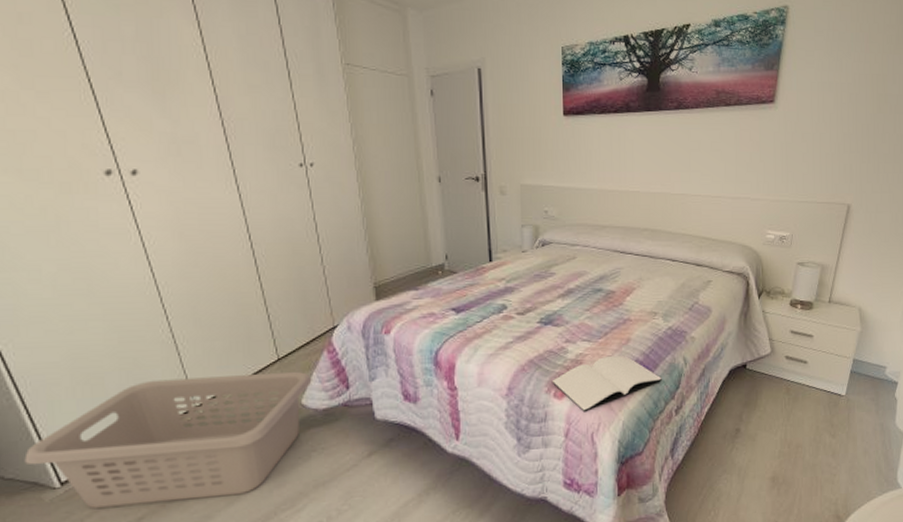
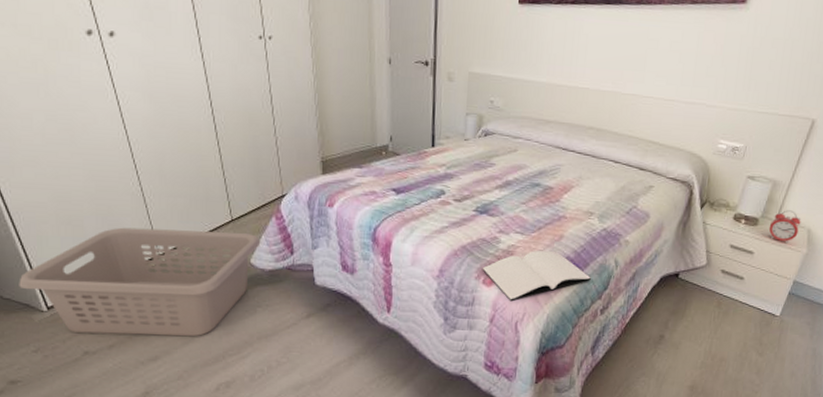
alarm clock: none [823,291,852,324] -> present [768,210,801,244]

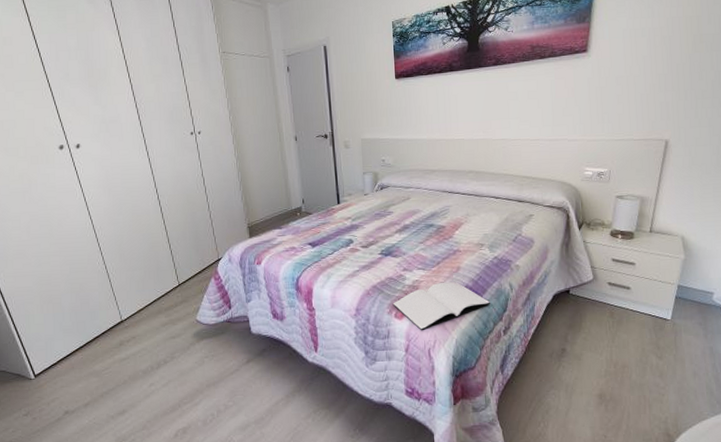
laundry basket: present [19,227,261,337] -> none [12,294,204,395]
alarm clock: present [768,210,801,244] -> none [644,221,674,252]

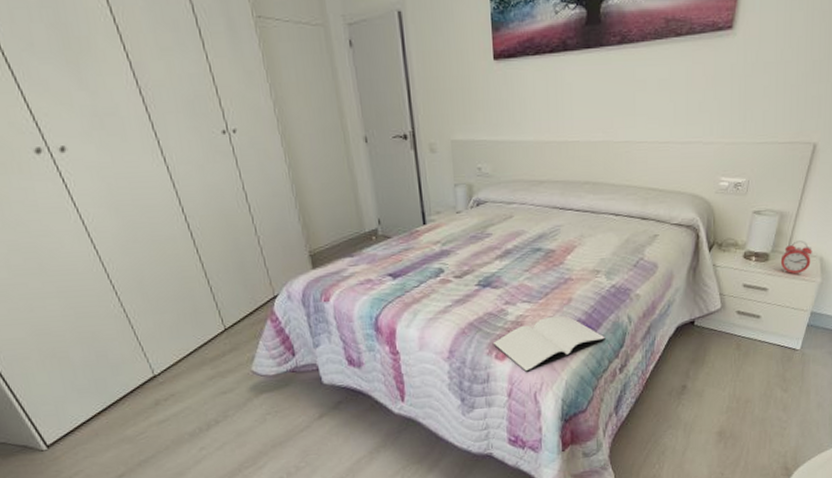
alarm clock: none [644,221,674,252] -> present [780,240,812,275]

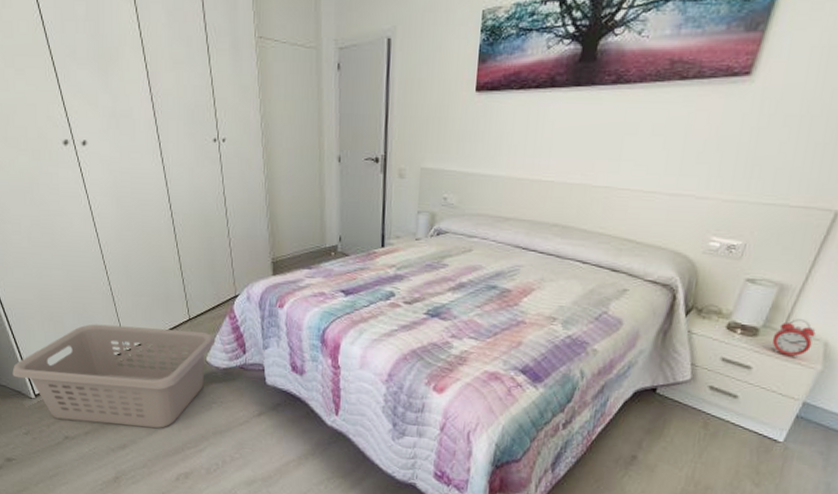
laundry basket: none [11,340,259,468] -> present [12,324,216,429]
book: present [492,316,607,373] -> none [432,357,554,411]

